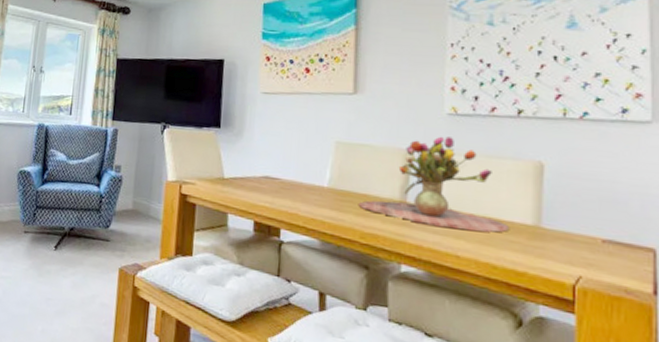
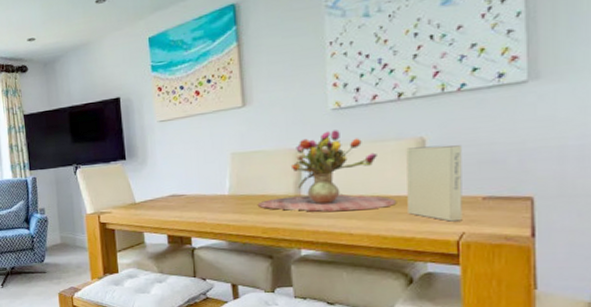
book: none [521,170,582,263] -> present [406,145,463,222]

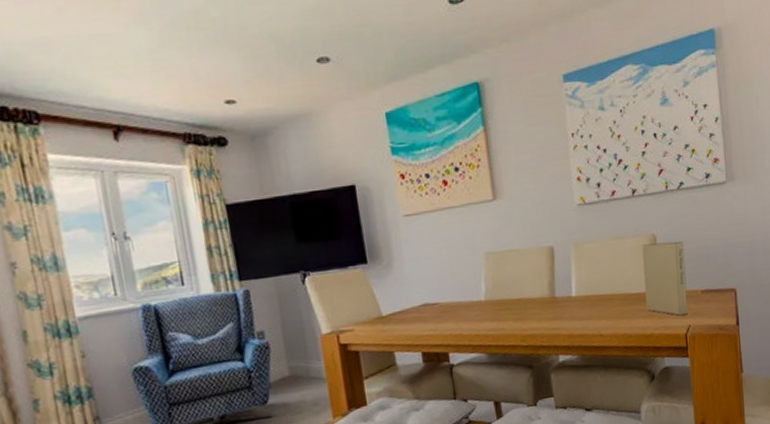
flower arrangement: present [257,130,396,212] -> none [514,226,637,315]

